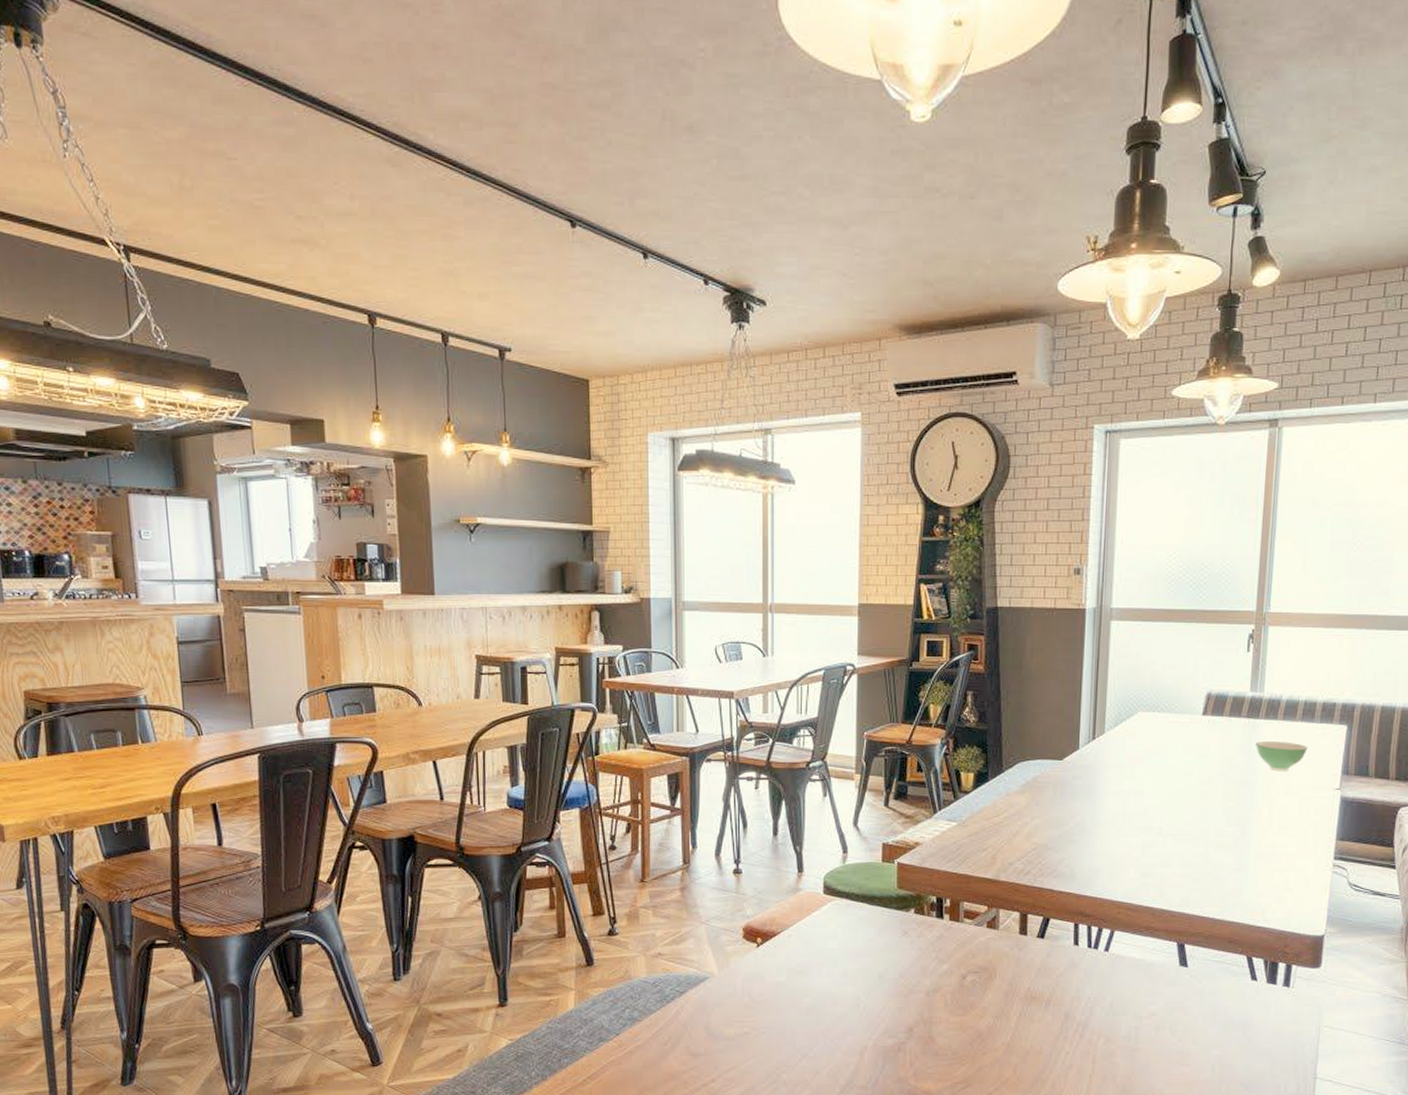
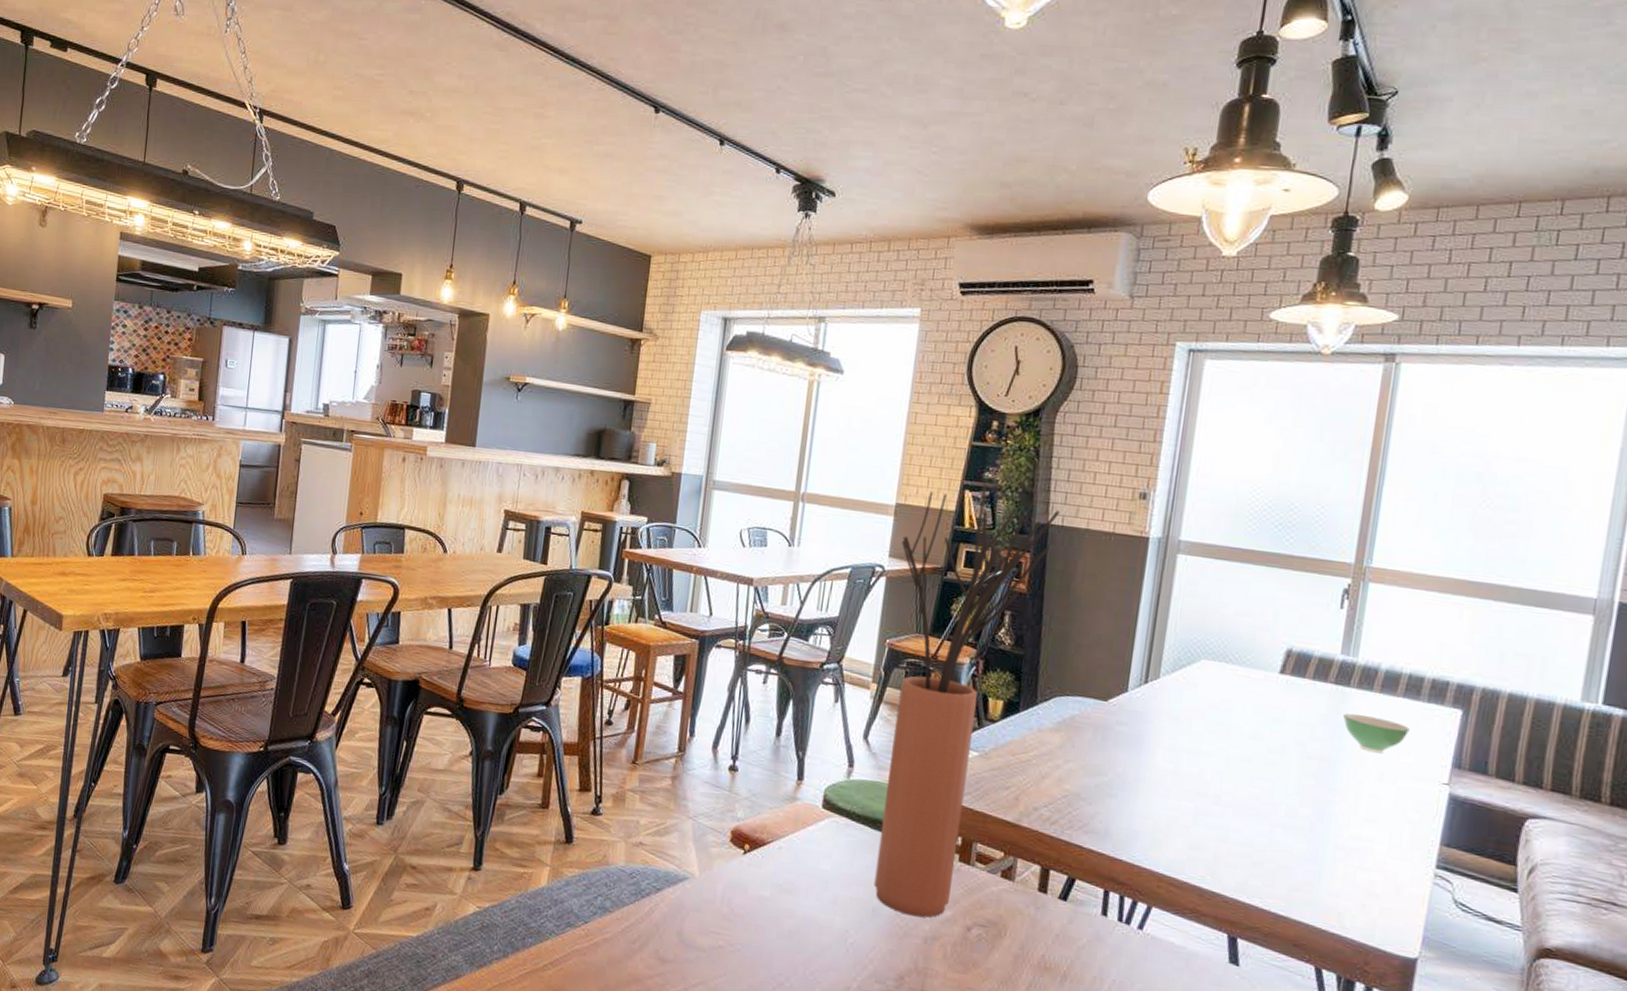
vase: none [868,576,1007,975] -> present [874,484,1061,918]

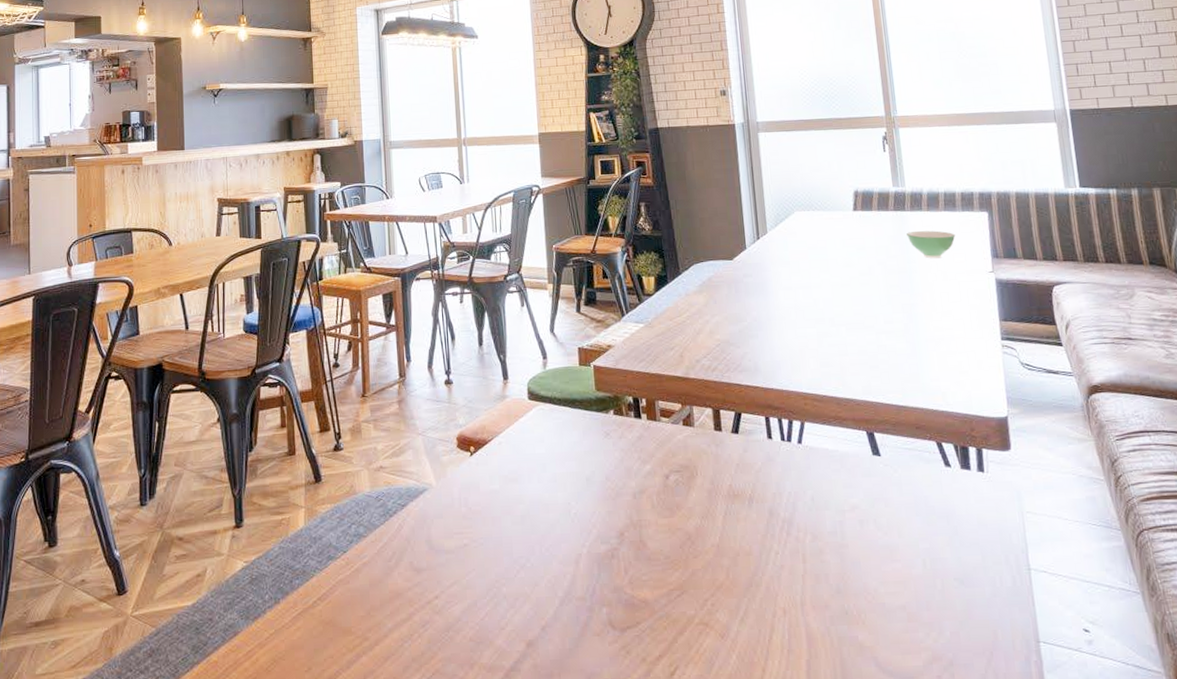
vase: present [874,484,1061,918] -> none [549,105,665,477]

